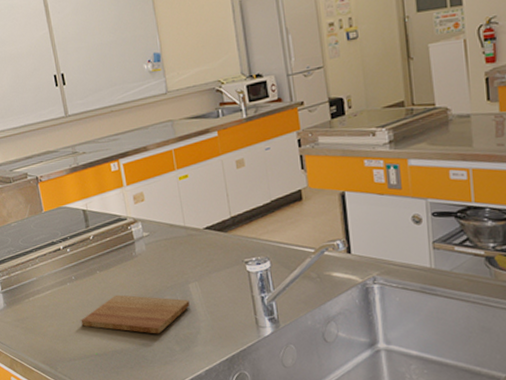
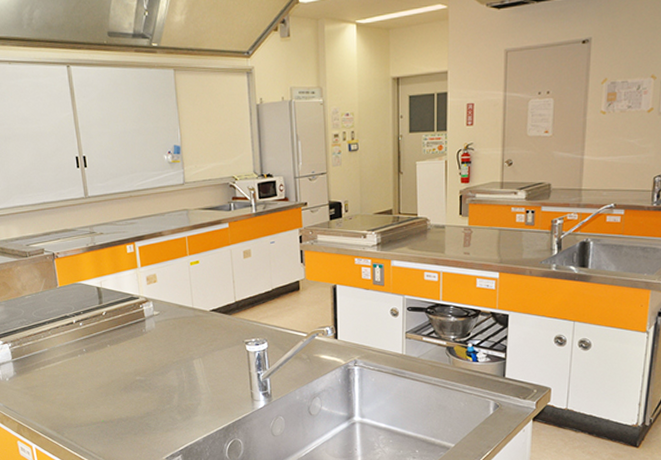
cutting board: present [81,294,190,334] -> none [89,367,193,404]

